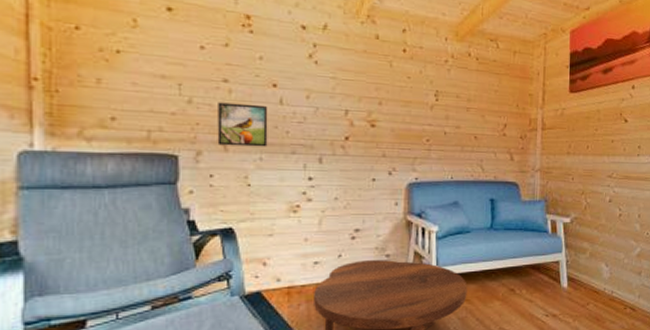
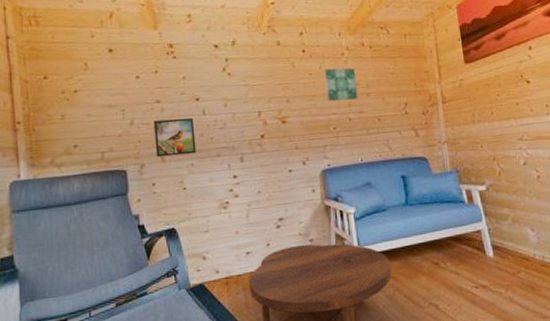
wall art: none [424,74,458,113] -> present [324,68,358,101]

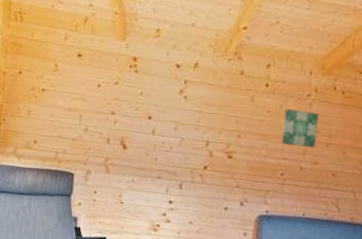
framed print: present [153,117,197,158] -> none [102,131,143,171]

